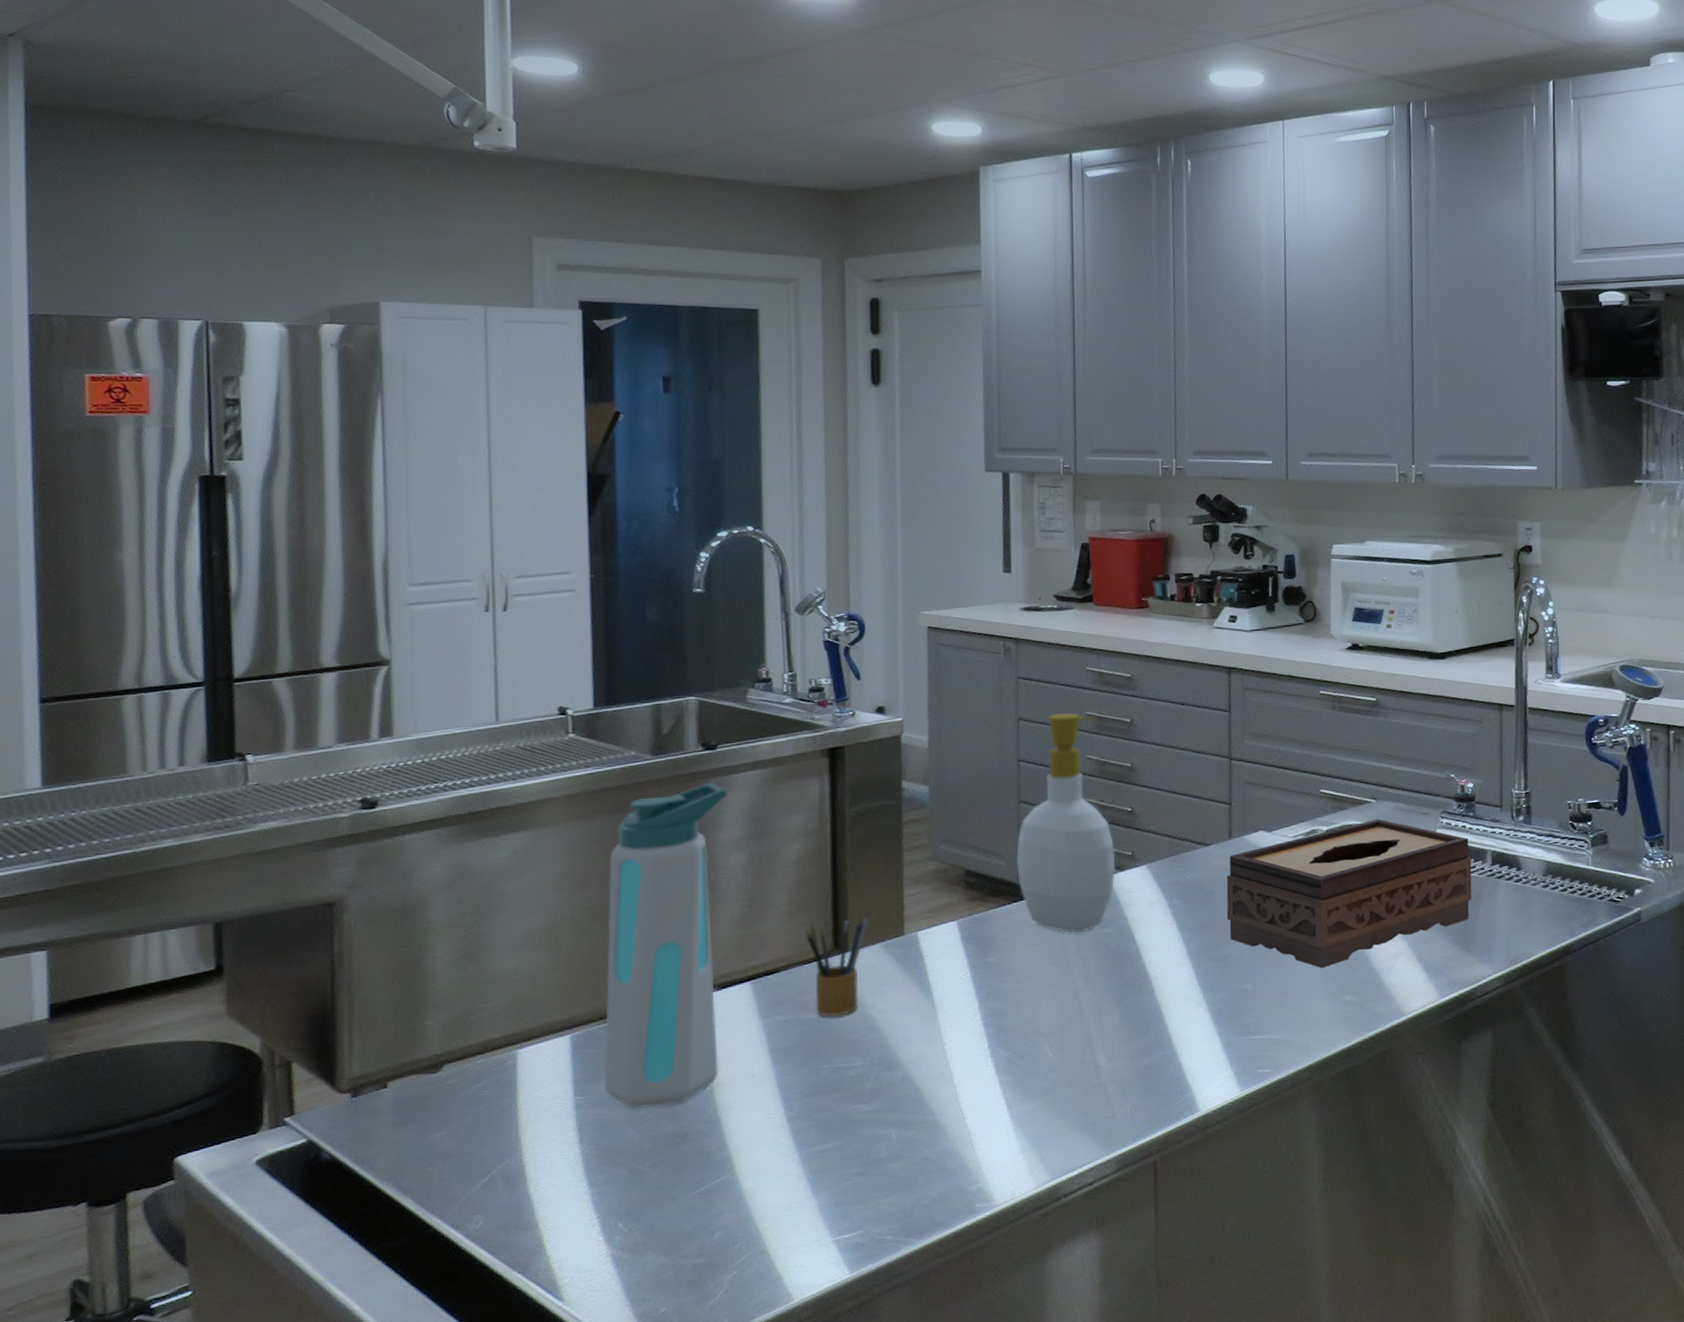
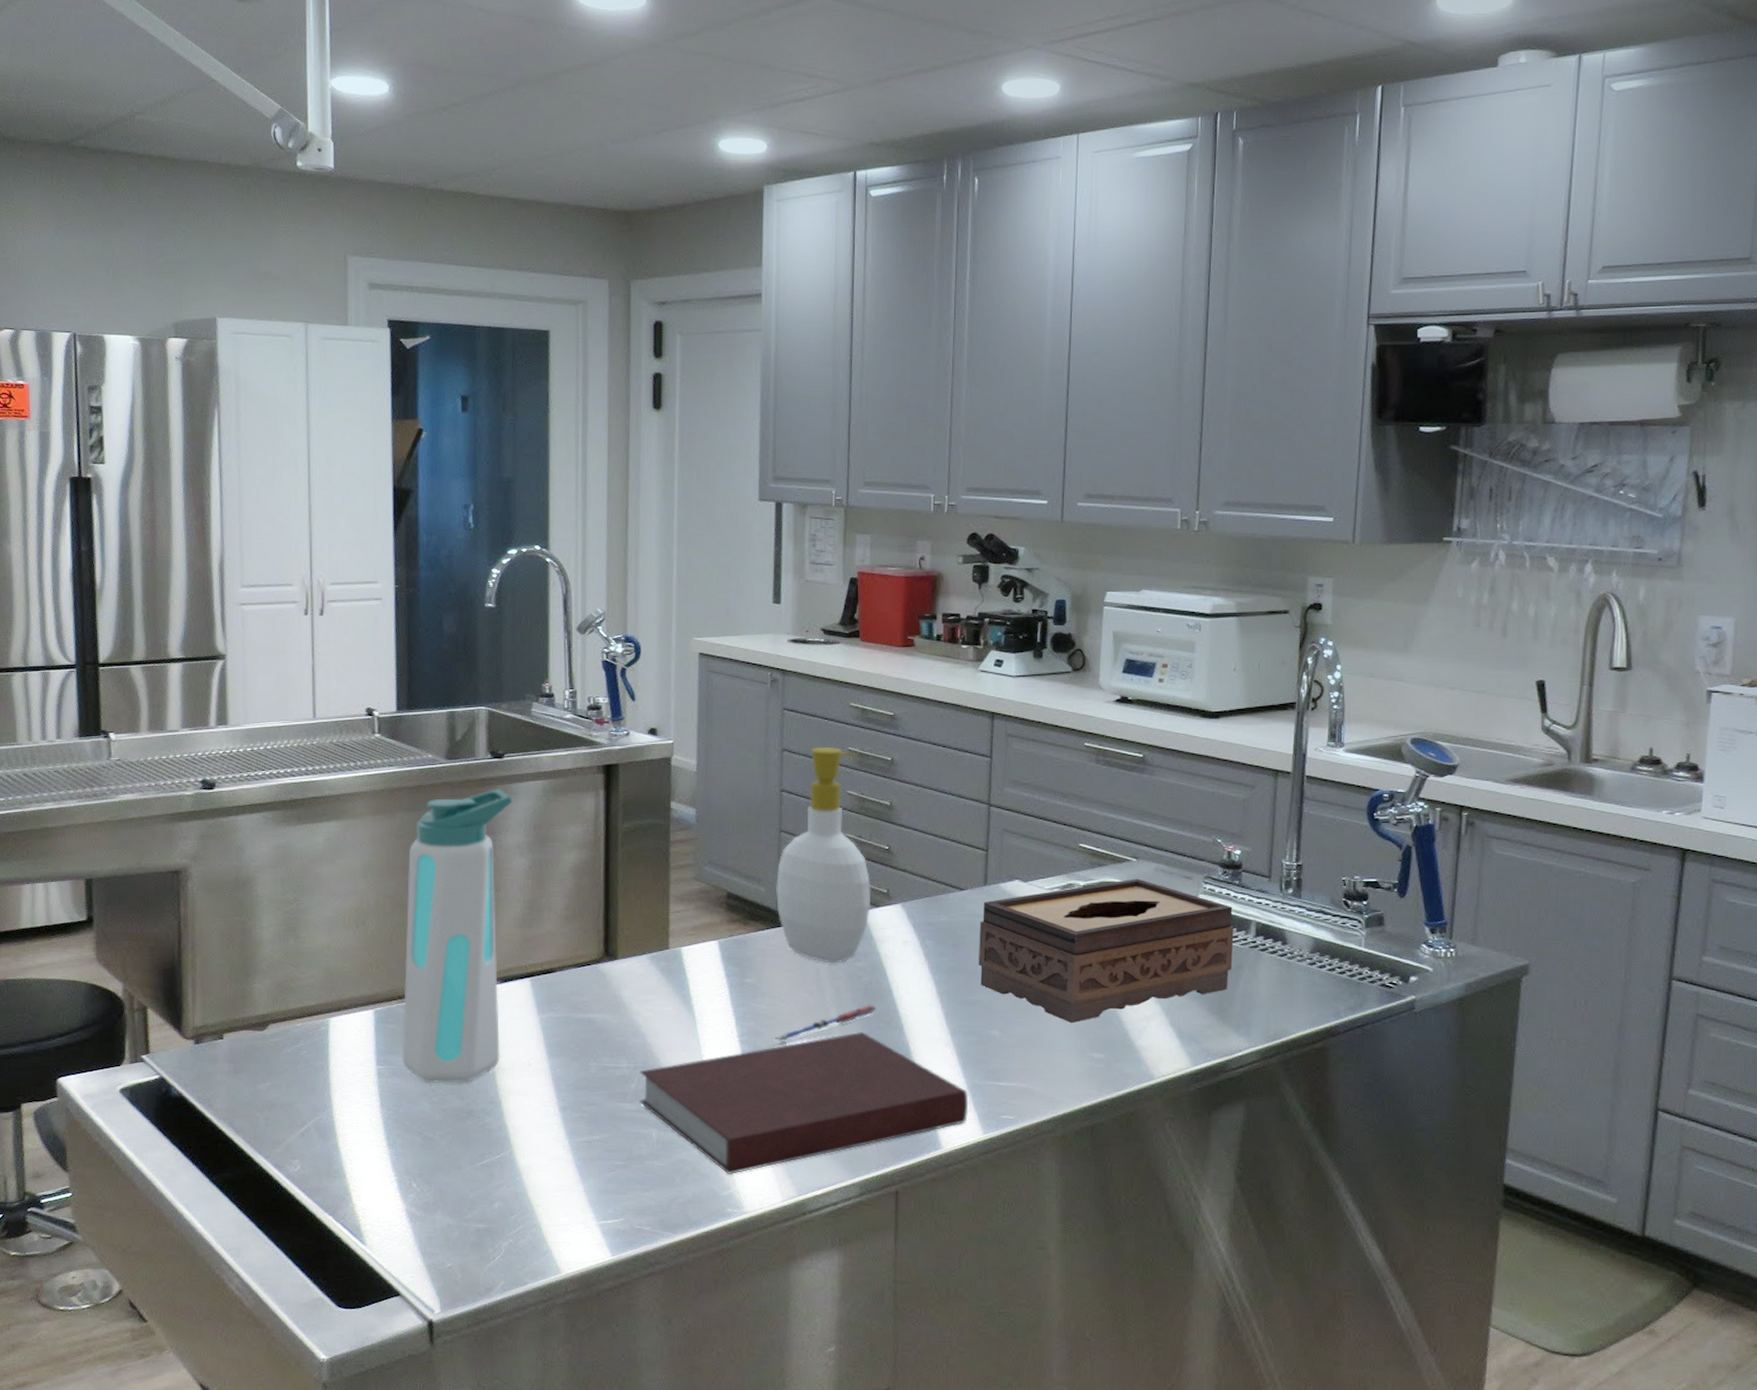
pencil box: present [806,910,871,1017] -> none [579,922,639,1019]
notebook: none [876,999,1225,1167] -> present [639,1031,969,1174]
pen: none [1021,970,1126,1020] -> present [775,1004,877,1042]

